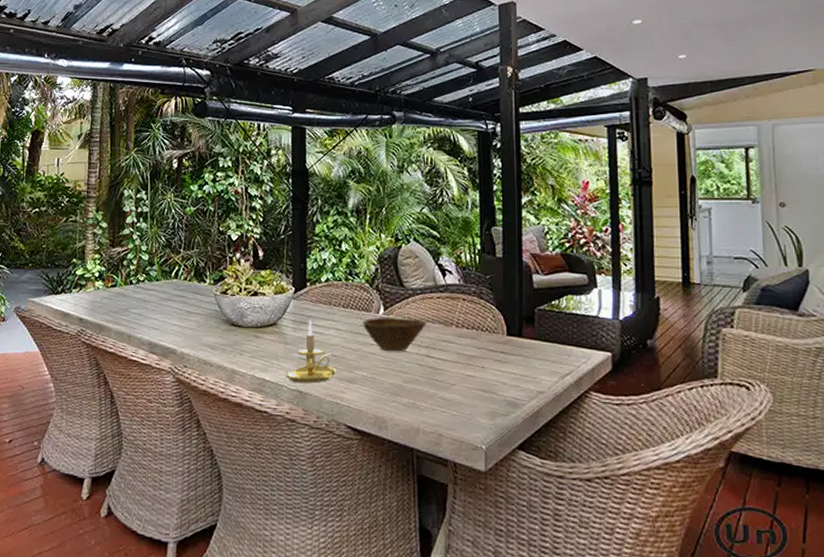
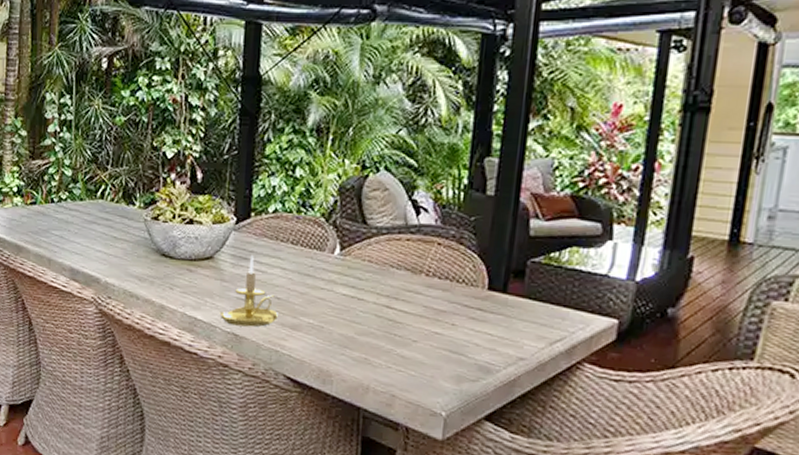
bowl: present [363,317,427,352] -> none [313,258,391,300]

